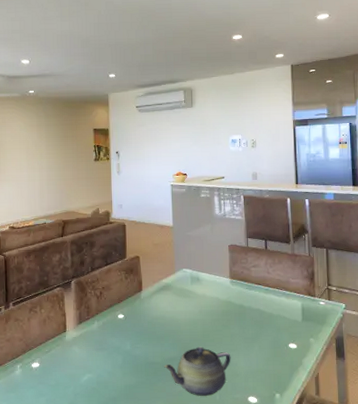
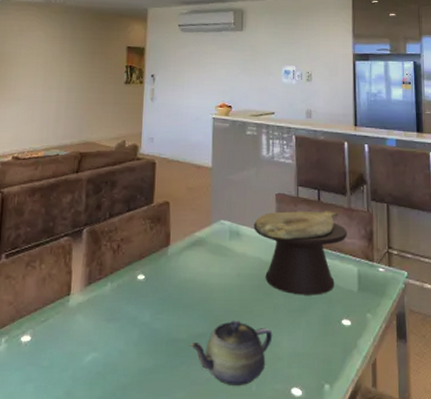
decorative bowl: none [211,256,292,326] -> present [254,210,347,295]

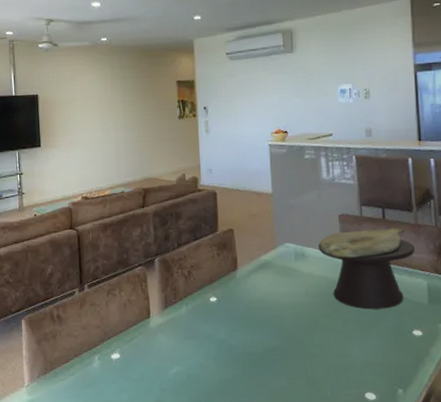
teapot: present [189,320,273,385] -> none [264,334,344,392]

